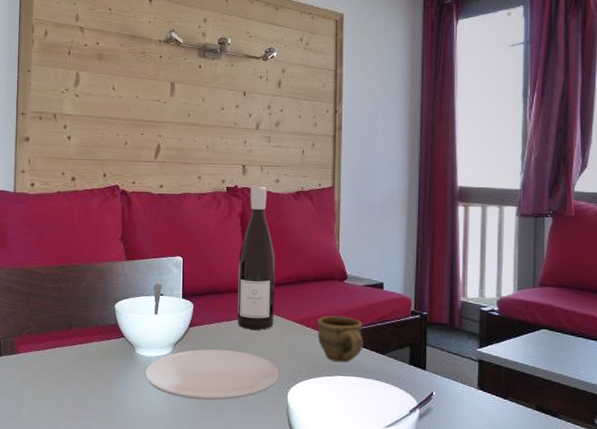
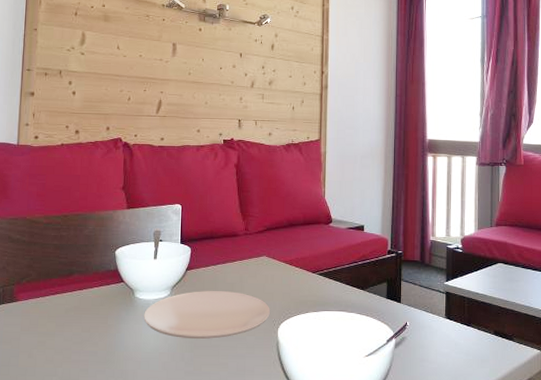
bottle: present [237,186,275,330] -> none [232,139,267,271]
cup: present [317,315,363,362] -> none [305,256,346,298]

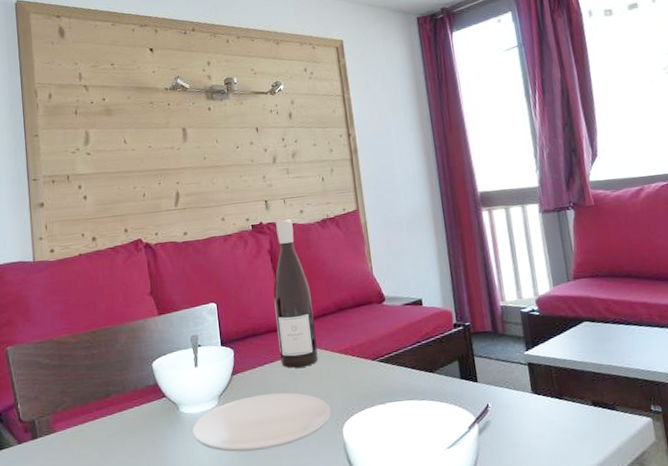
bottle: none [232,139,267,271] -> present [273,219,318,368]

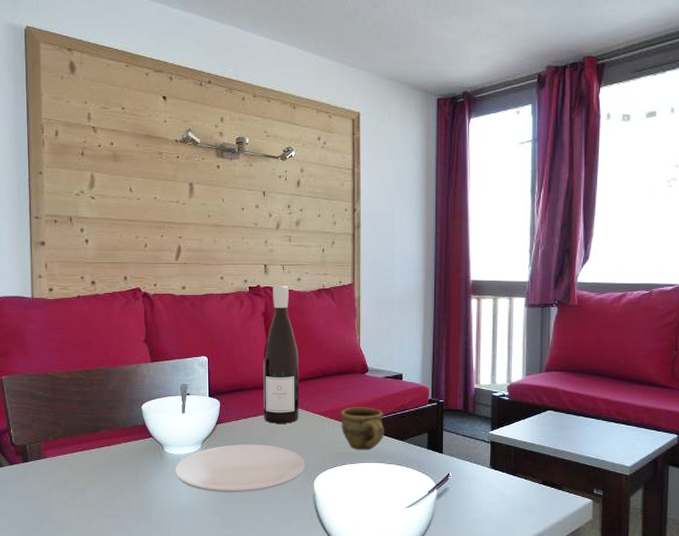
cup: none [362,339,412,388] -> present [341,407,384,450]

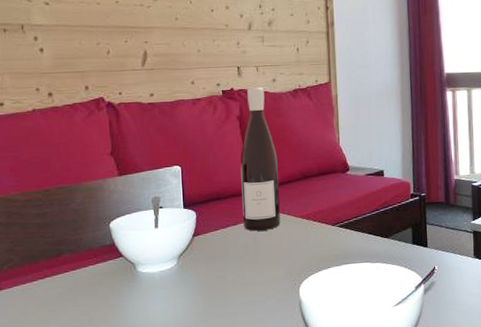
plate: present [175,443,305,493] -> none [149,254,289,310]
cup: present [341,407,384,450] -> none [324,206,369,251]

